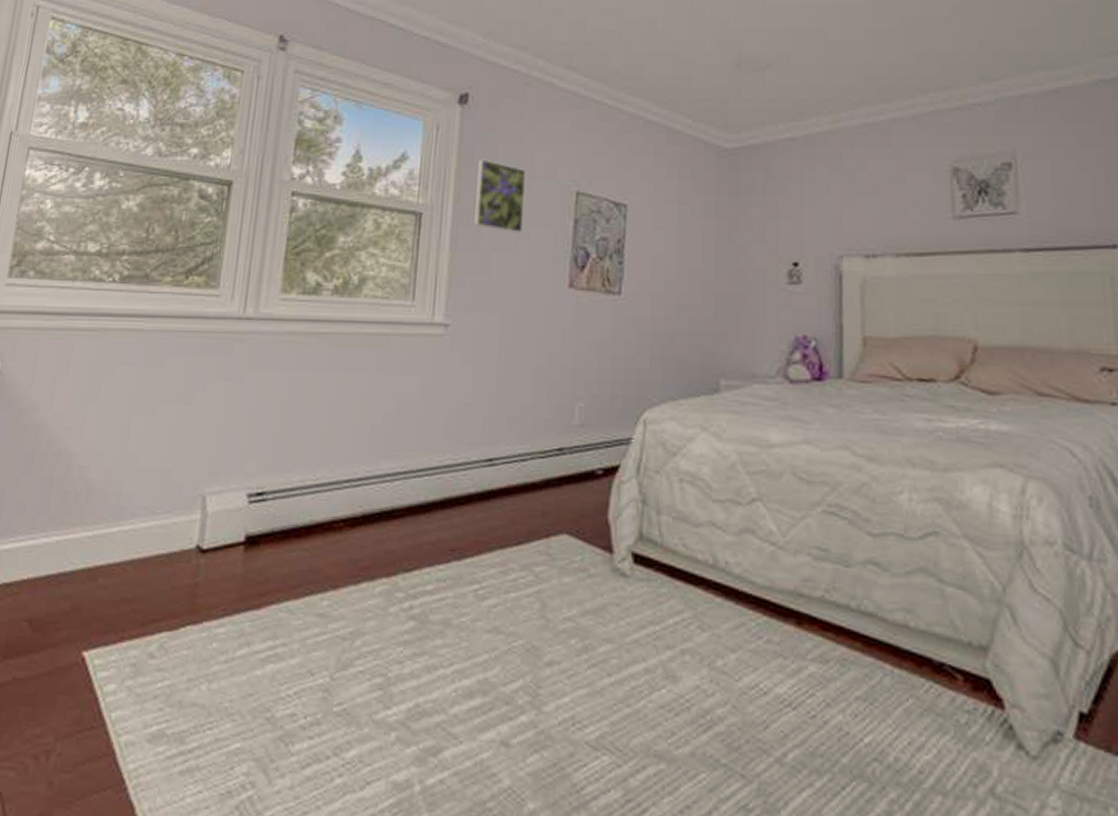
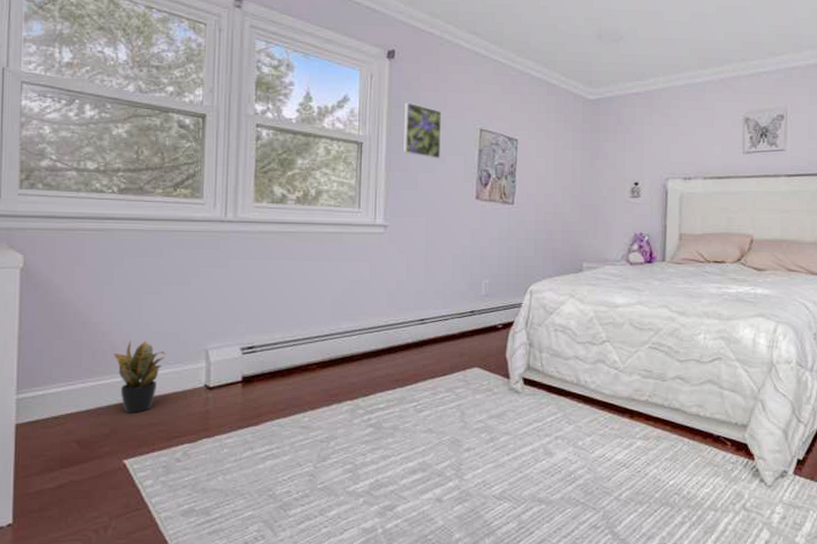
potted plant: none [88,480,152,583] -> present [114,341,166,413]

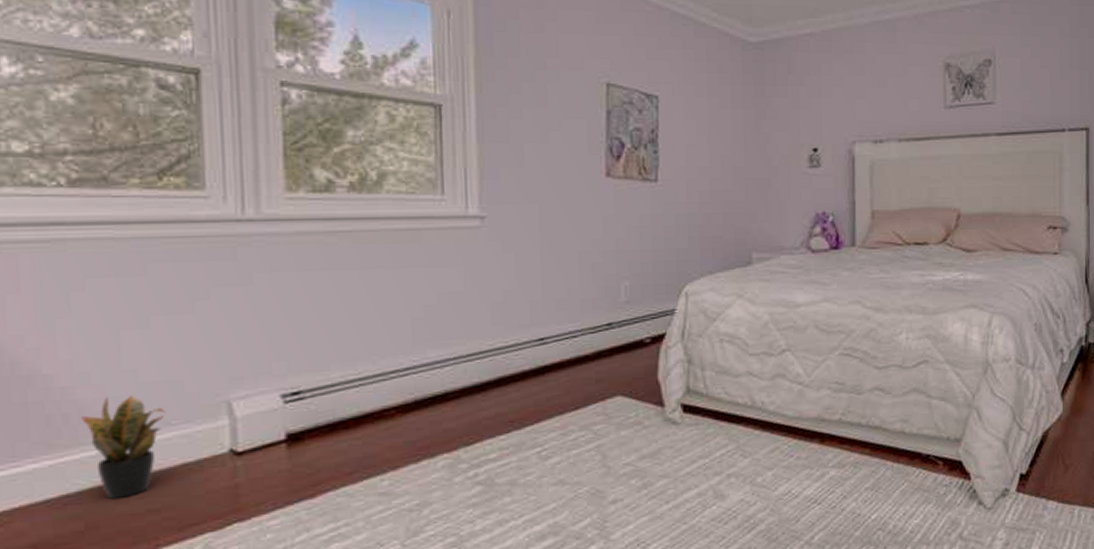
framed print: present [402,102,442,159] -> none [499,48,554,125]

